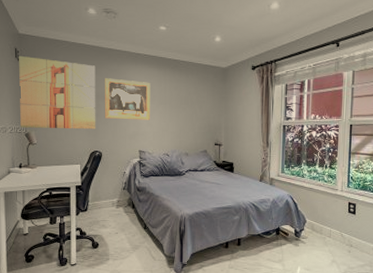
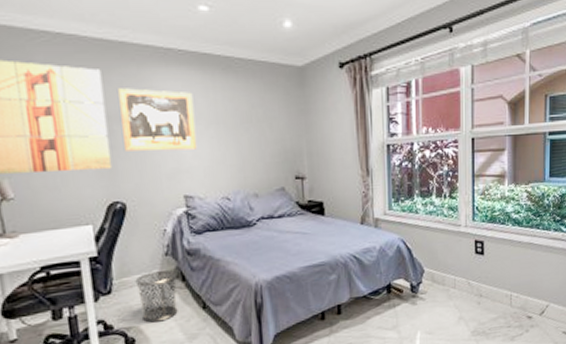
waste bin: none [102,199,130,234] -> present [135,269,178,323]

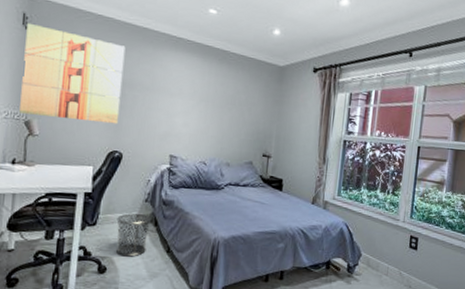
wall art: present [118,88,198,151] -> none [131,63,192,119]

